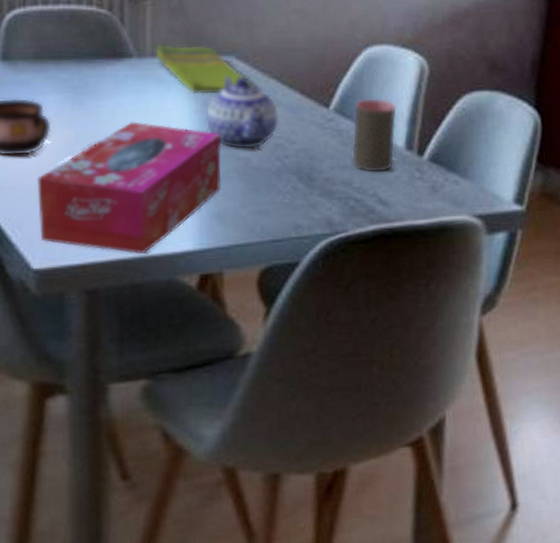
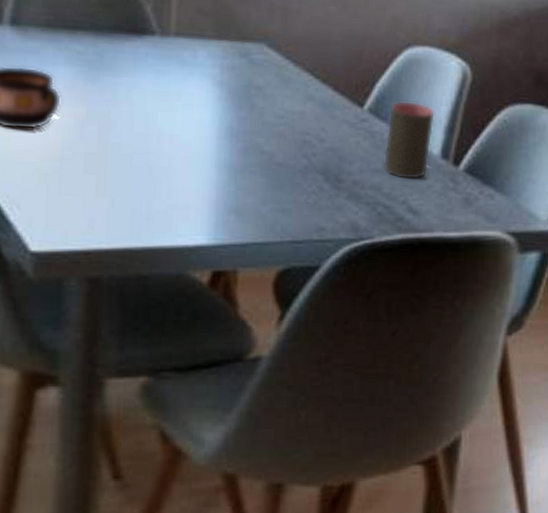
tissue box: present [37,122,222,255] -> none [40,103,245,245]
dish towel: present [155,45,256,95] -> none [180,25,287,83]
teapot: present [205,76,280,150] -> none [229,64,310,144]

